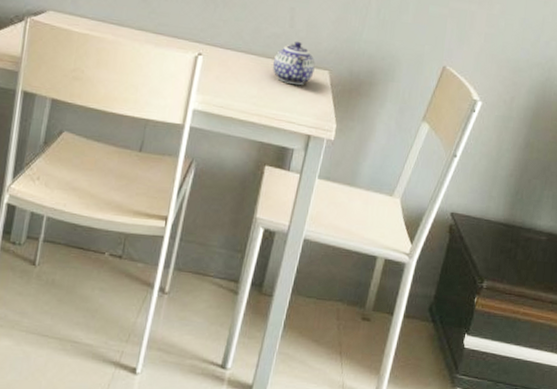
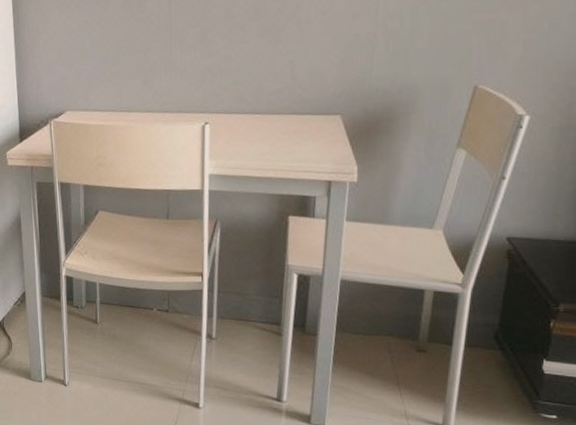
teapot: present [272,41,315,85] -> none [279,92,325,135]

